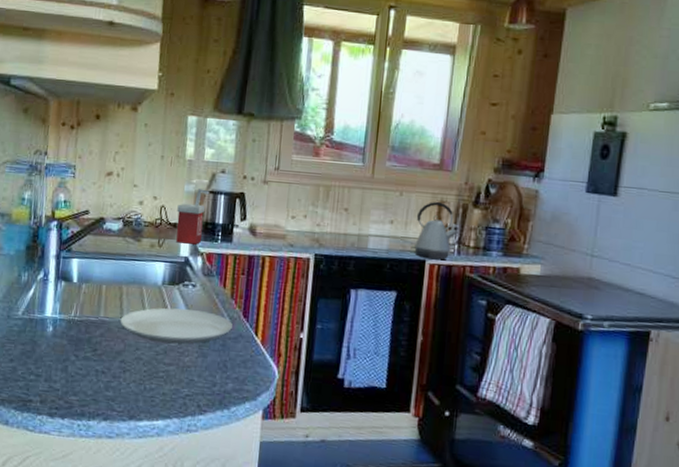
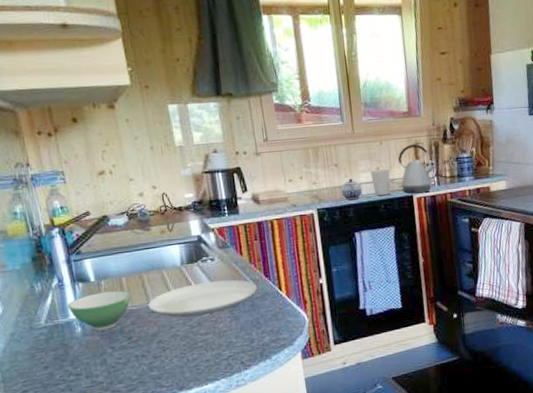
bowl: none [46,295,107,336] -> present [67,290,131,331]
soap dispenser: present [176,188,210,245] -> none [178,170,209,224]
teapot: none [345,227,369,251] -> present [341,178,363,200]
cup: none [382,223,407,255] -> present [371,169,394,196]

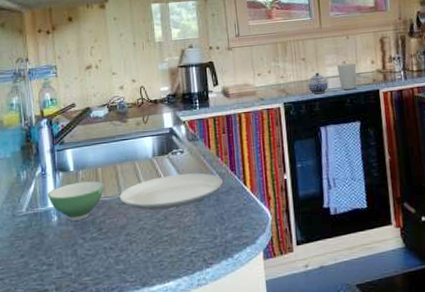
kettle: present [398,143,435,195] -> none [364,37,401,89]

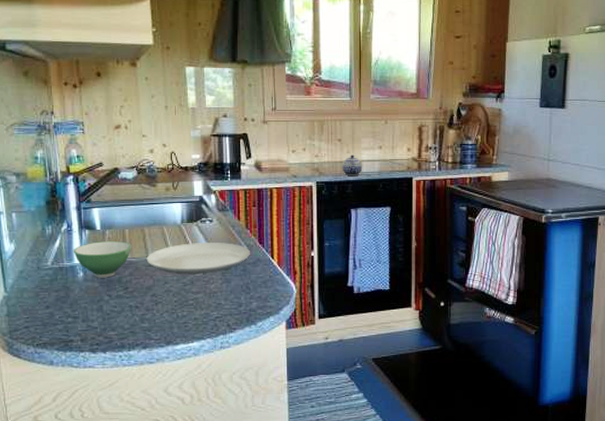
cup: present [337,63,360,90] -> none [373,149,395,175]

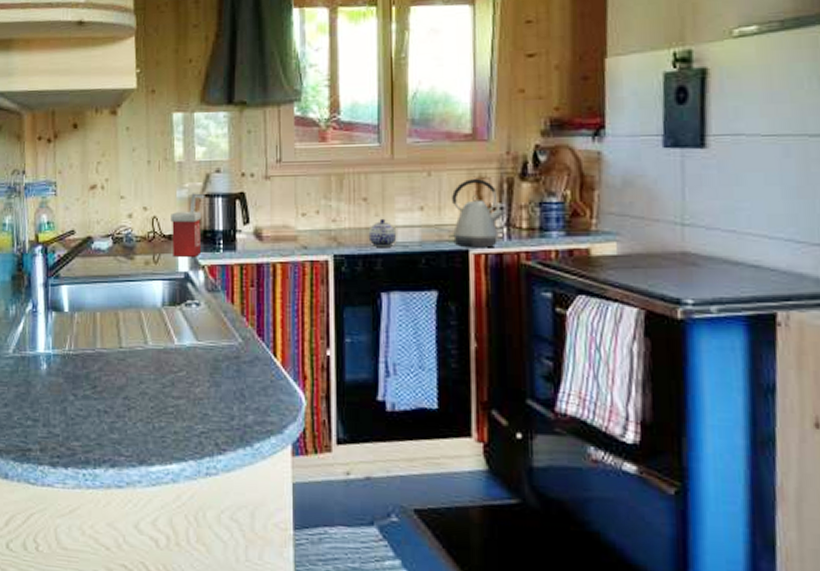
bowl: present [73,241,131,278] -> none [37,326,102,373]
plate: present [146,243,250,275] -> none [119,332,246,373]
soap dispenser: none [186,133,215,184] -> present [171,193,205,257]
kettle: none [399,125,438,176] -> present [448,178,505,248]

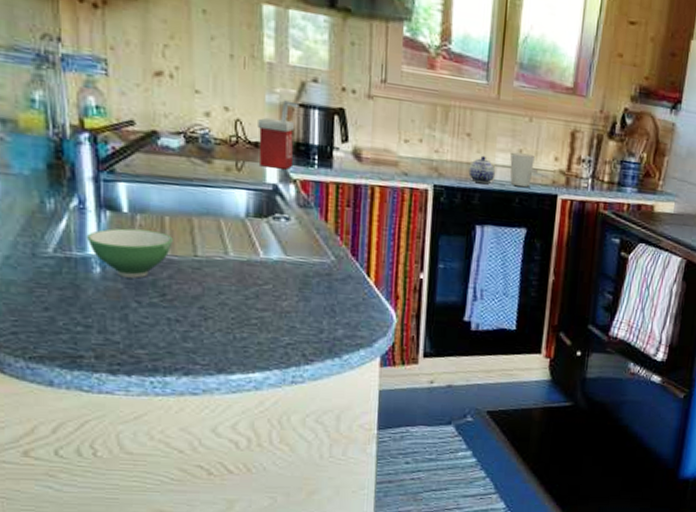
bowl: none [37,326,102,373] -> present [86,228,173,279]
cup: none [411,210,443,247] -> present [510,152,538,188]
kettle: present [448,178,505,248] -> none [541,129,592,196]

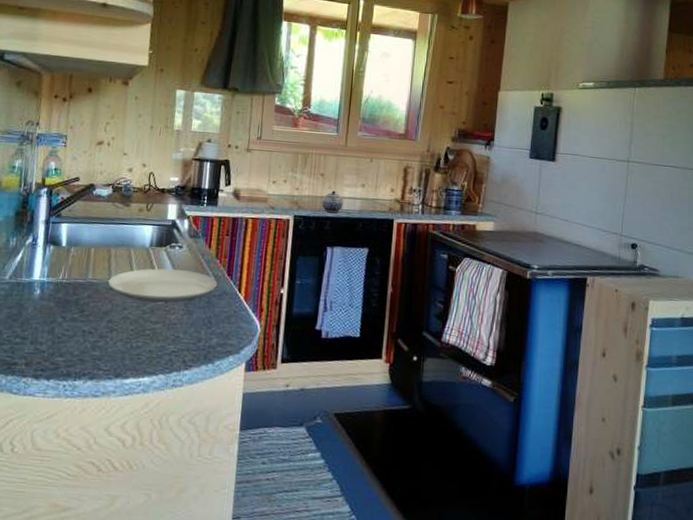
bowl: present [86,228,173,279] -> none [34,258,95,298]
plate: none [193,244,339,287] -> present [108,268,217,303]
soap dispenser: present [258,100,300,170] -> none [164,156,197,208]
cup: present [510,152,538,188] -> none [355,186,377,215]

